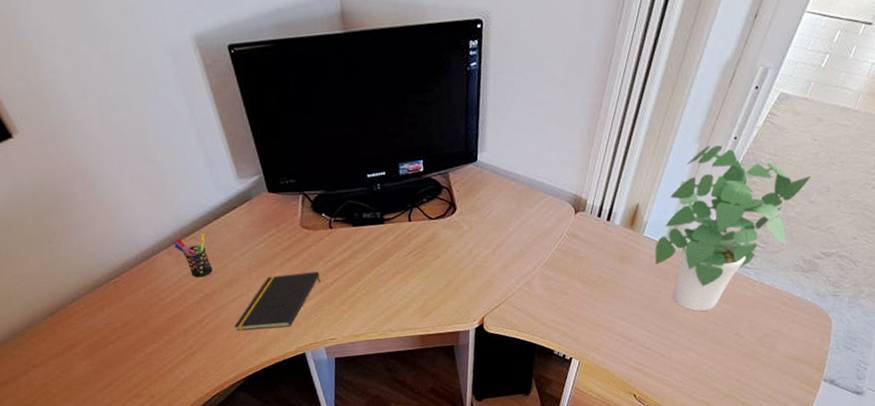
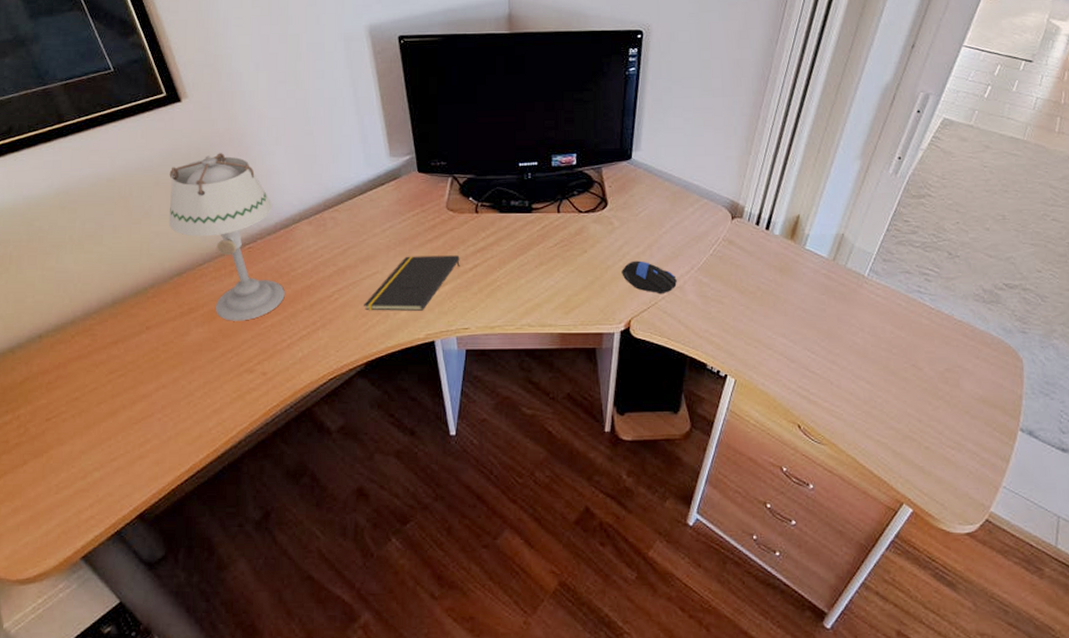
table lamp: none [18,189,158,353] -> present [168,153,285,321]
pen holder: present [173,233,213,278] -> none [315,207,351,251]
computer mouse: none [473,261,525,291] -> present [622,260,677,295]
potted plant: present [655,145,812,311] -> none [818,163,984,336]

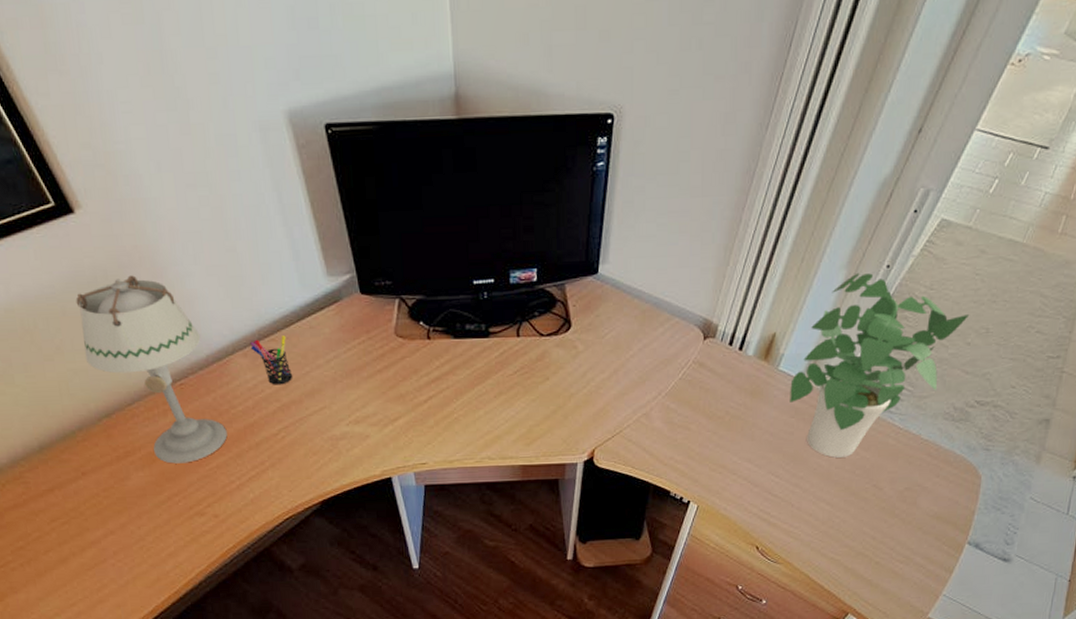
pen holder: none [315,207,351,251] -> present [250,335,293,385]
notepad: present [364,255,460,311] -> none [313,386,414,448]
computer mouse: present [622,260,677,295] -> none [586,387,643,422]
potted plant: none [818,163,984,336] -> present [790,272,970,458]

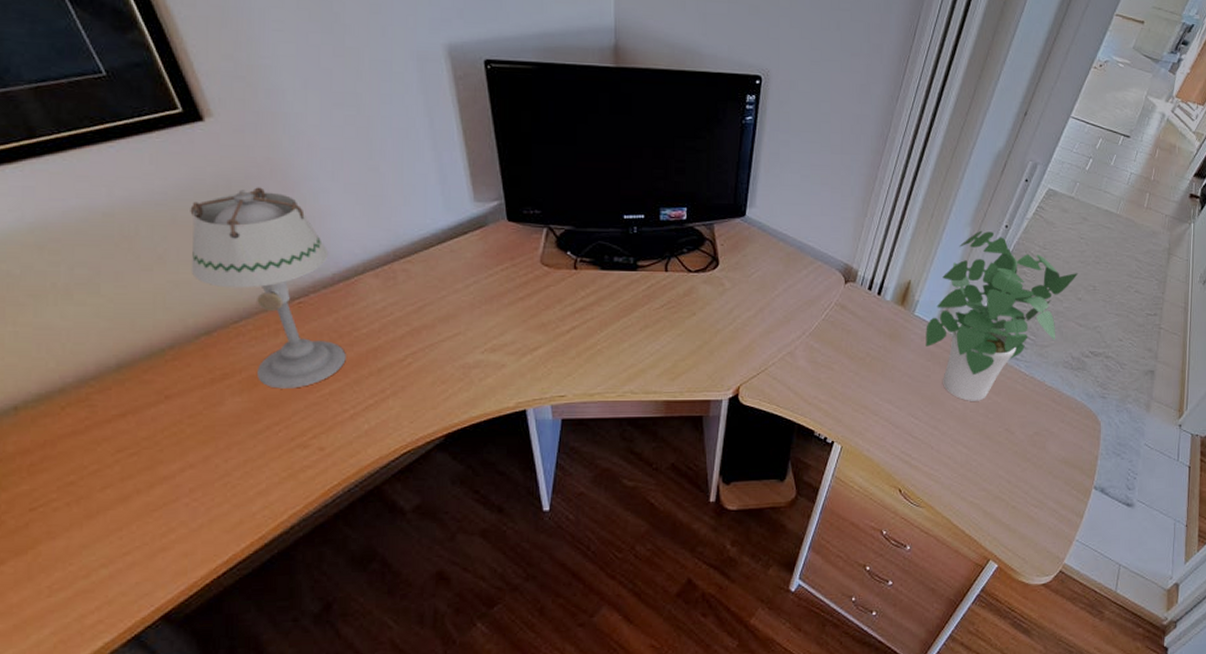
pen holder: present [250,335,293,385] -> none [383,257,428,308]

